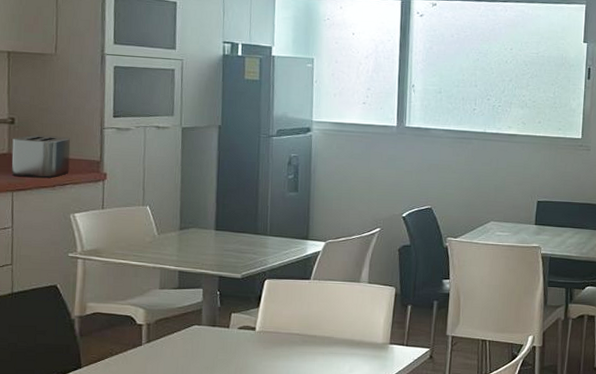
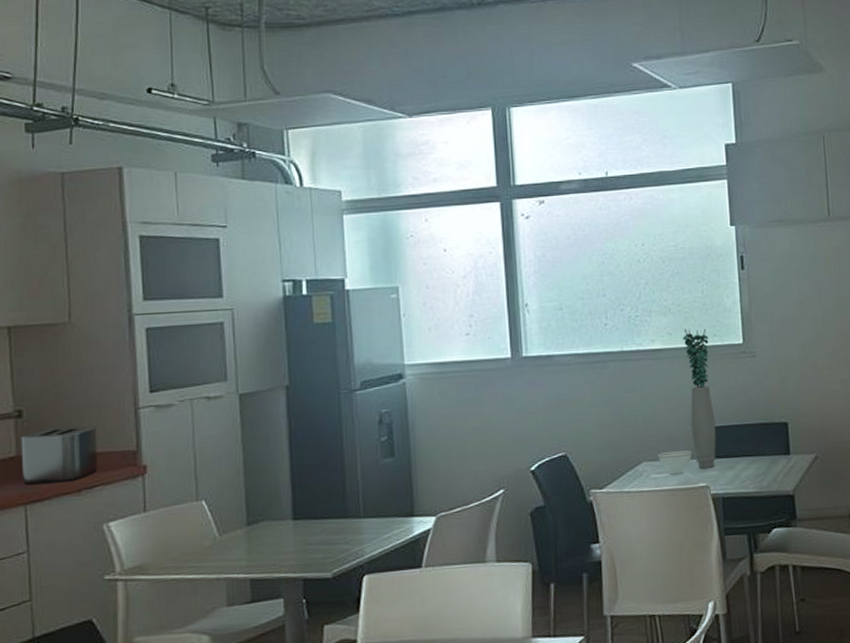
bowl: none [502,216,531,235] -> present [657,450,693,475]
vase: none [531,120,555,234] -> present [683,328,717,470]

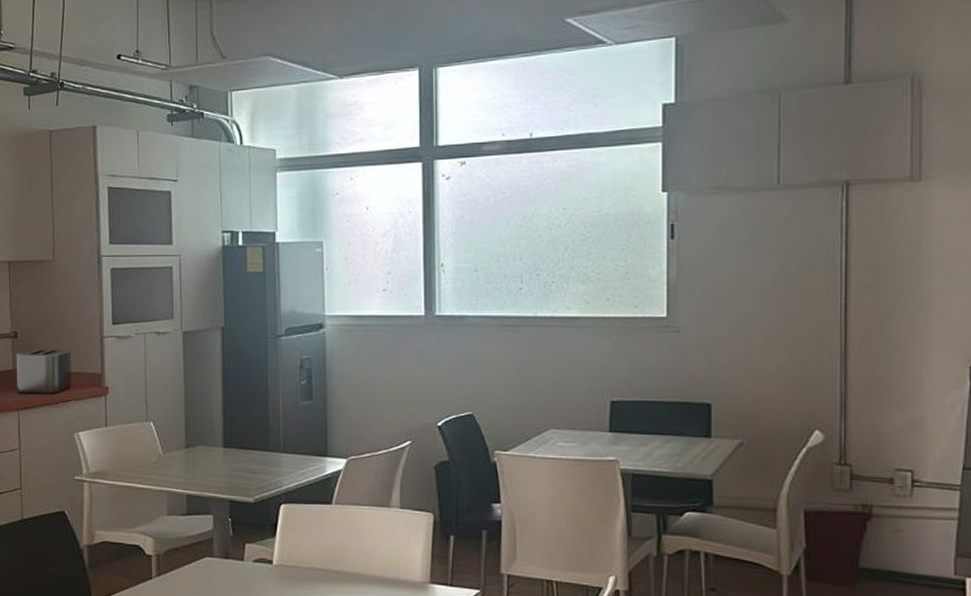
bowl: present [657,450,693,475] -> none [565,421,603,445]
vase: present [683,328,717,470] -> none [601,297,630,443]

